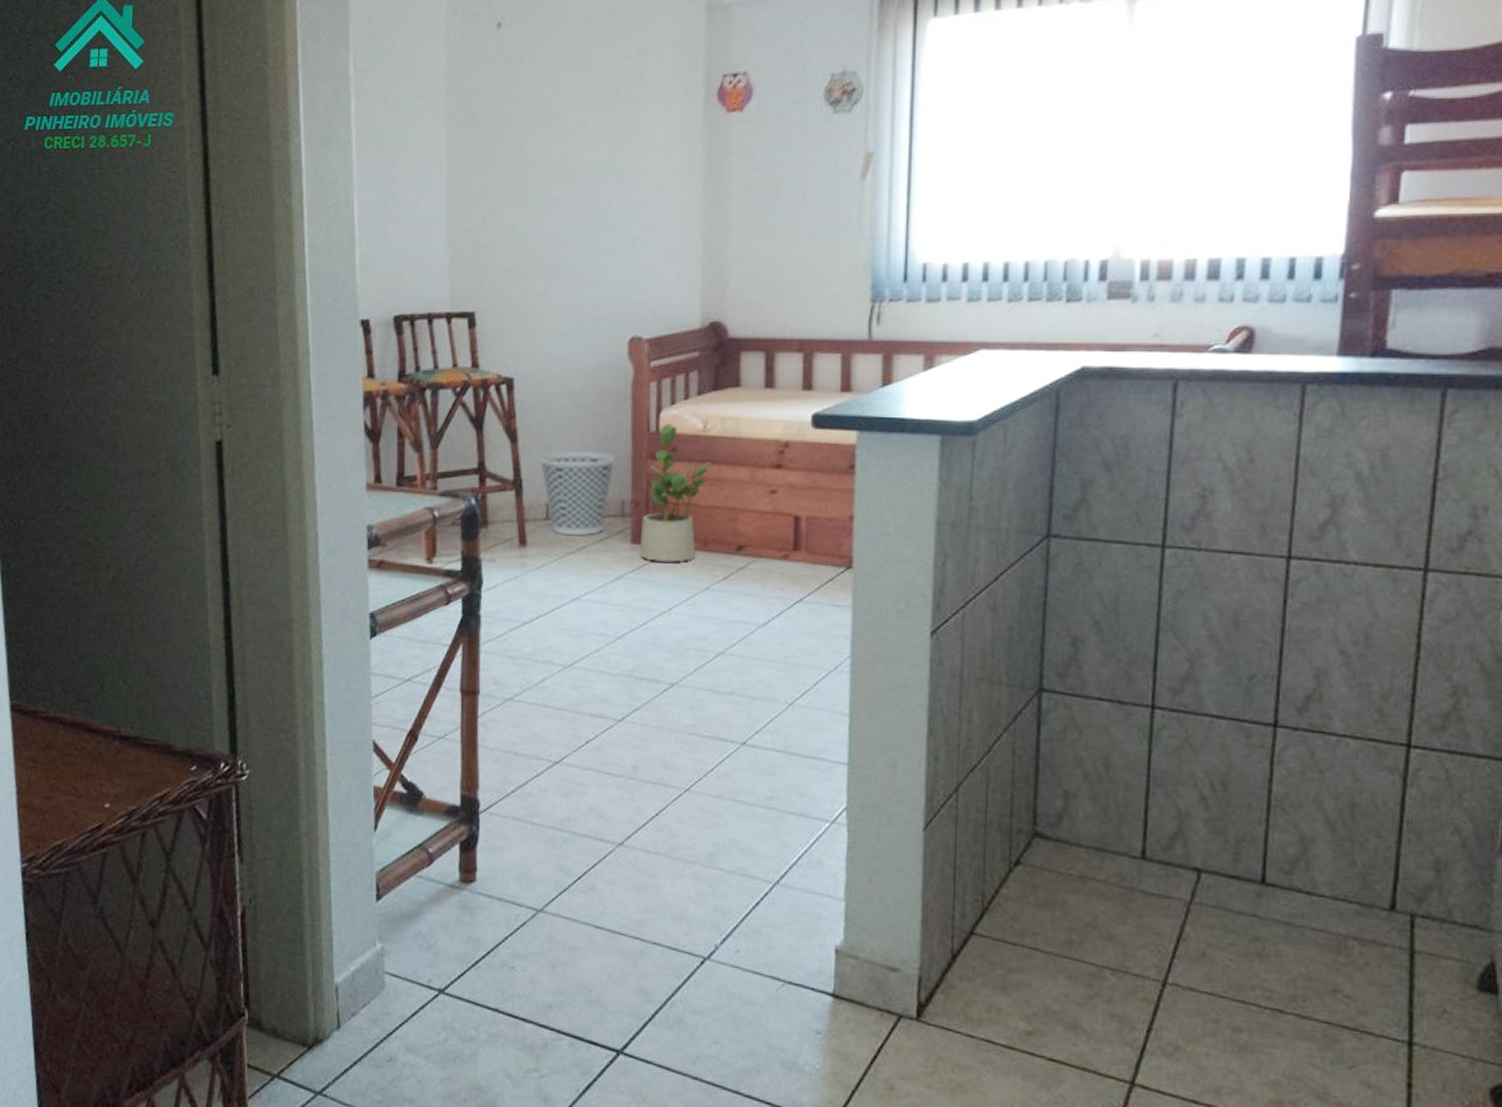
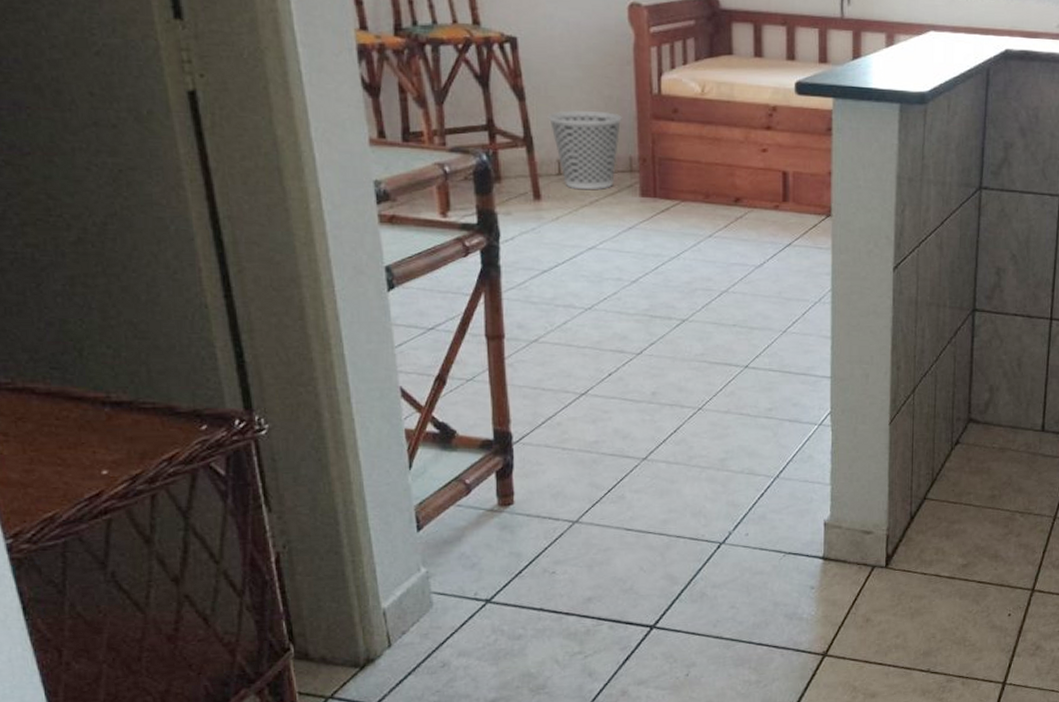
potted plant: present [639,423,713,562] -> none [648,86,711,213]

